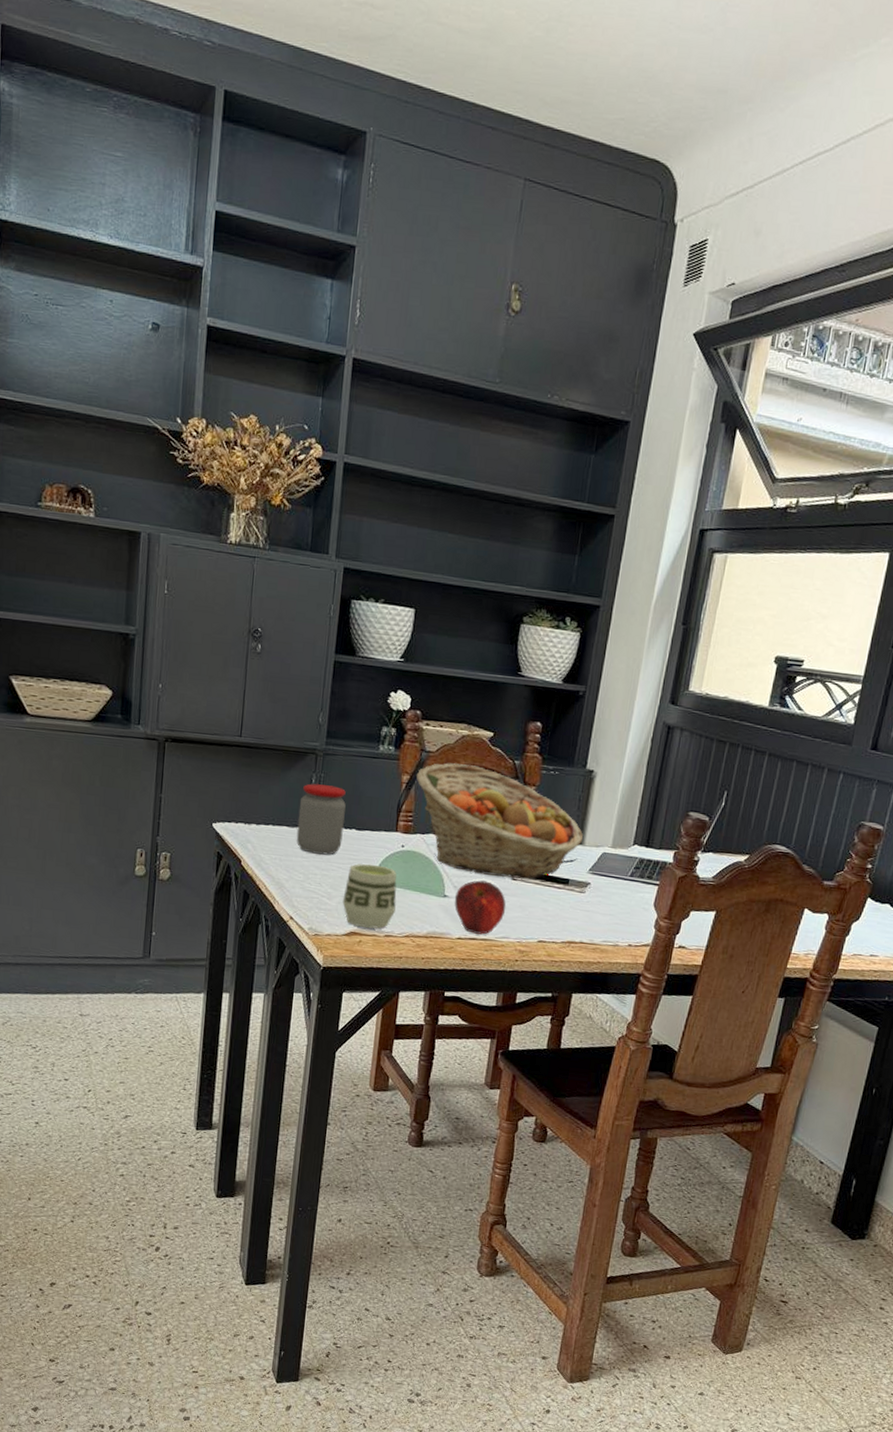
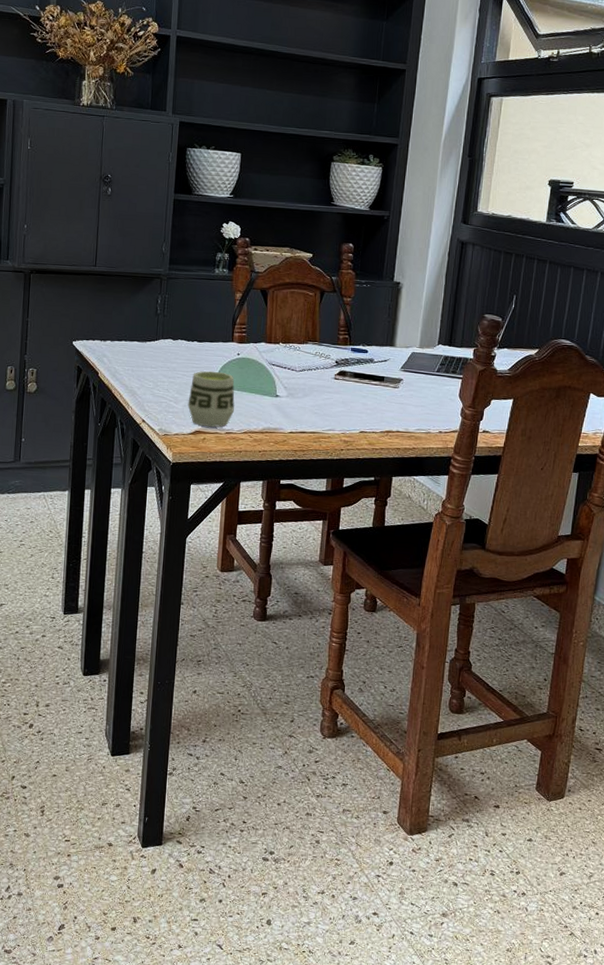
jar: present [296,783,346,855] -> none [145,304,188,365]
fruit basket: present [416,763,584,879] -> none [247,281,395,378]
apple: present [454,880,506,935] -> none [286,381,331,428]

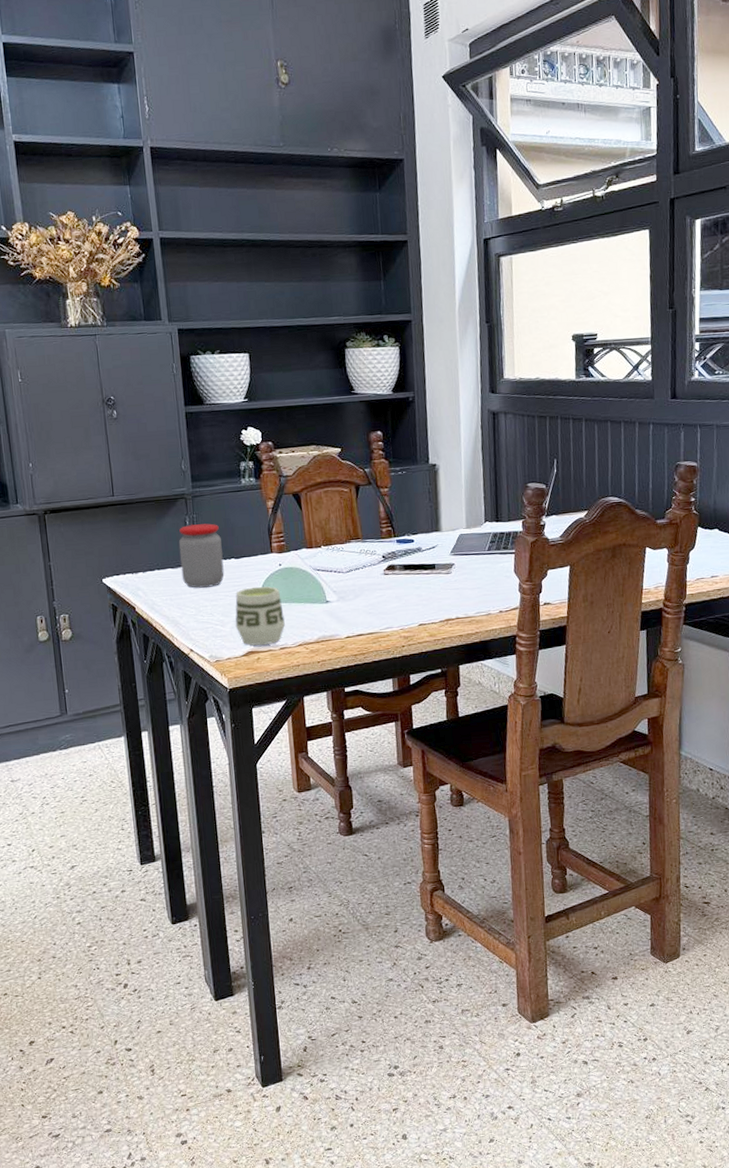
jar: none [145,304,188,365] -> present [178,523,225,588]

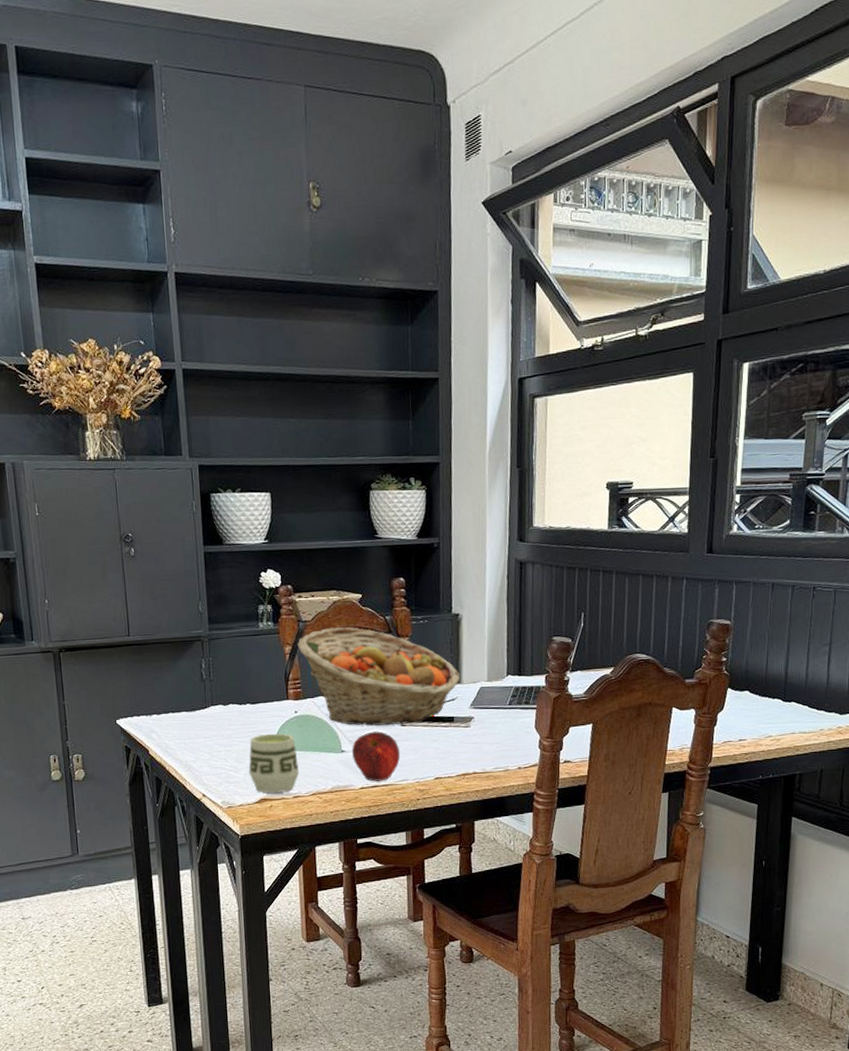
jar: present [178,523,225,588] -> none [193,667,239,733]
fruit basket: none [279,480,440,576] -> present [297,627,460,726]
apple: none [336,580,385,630] -> present [352,731,401,781]

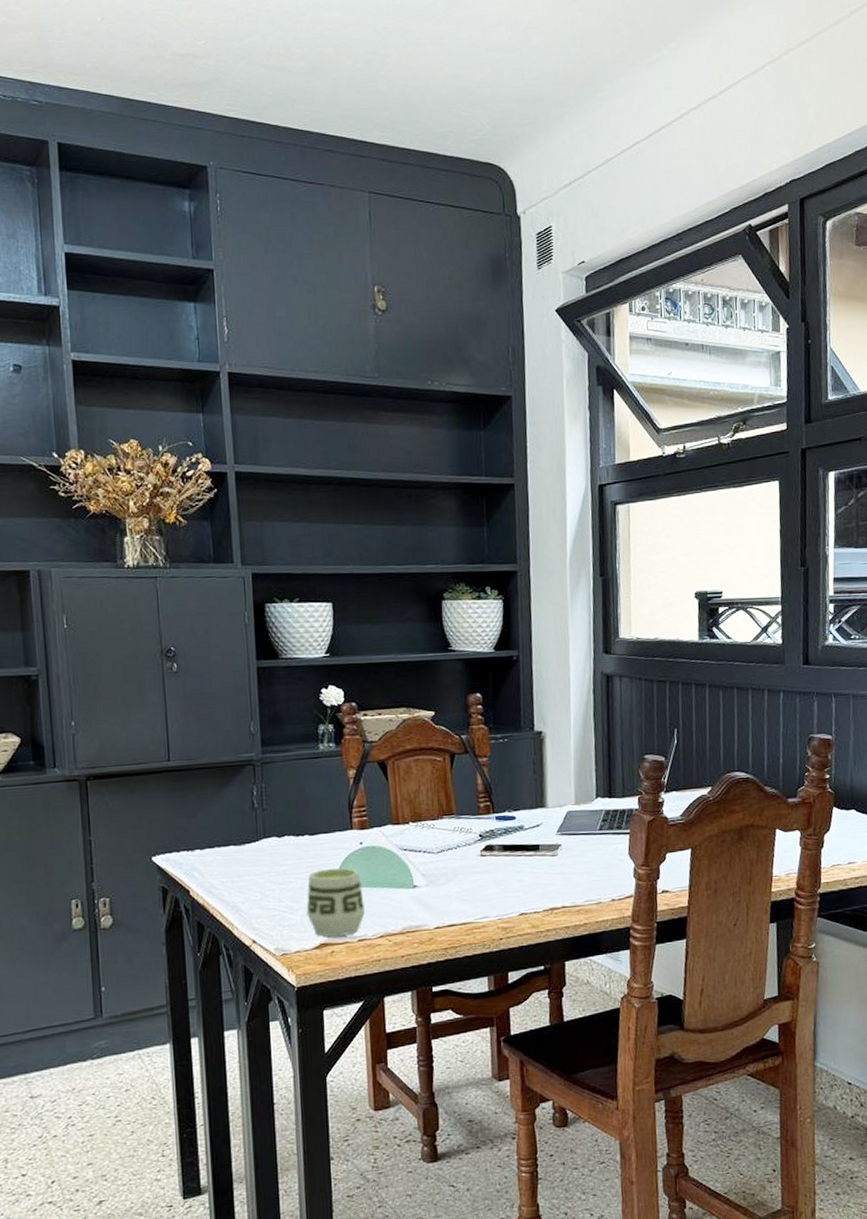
fruit basket: present [297,627,460,726] -> none [362,747,545,857]
apple: present [352,731,401,781] -> none [425,862,480,920]

